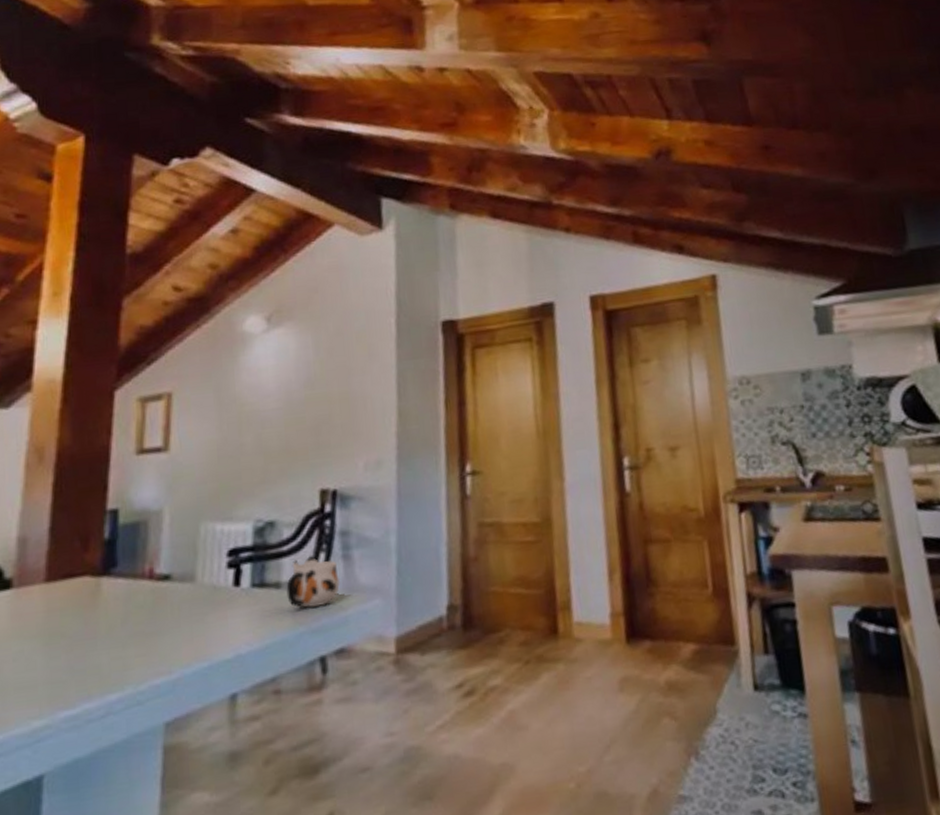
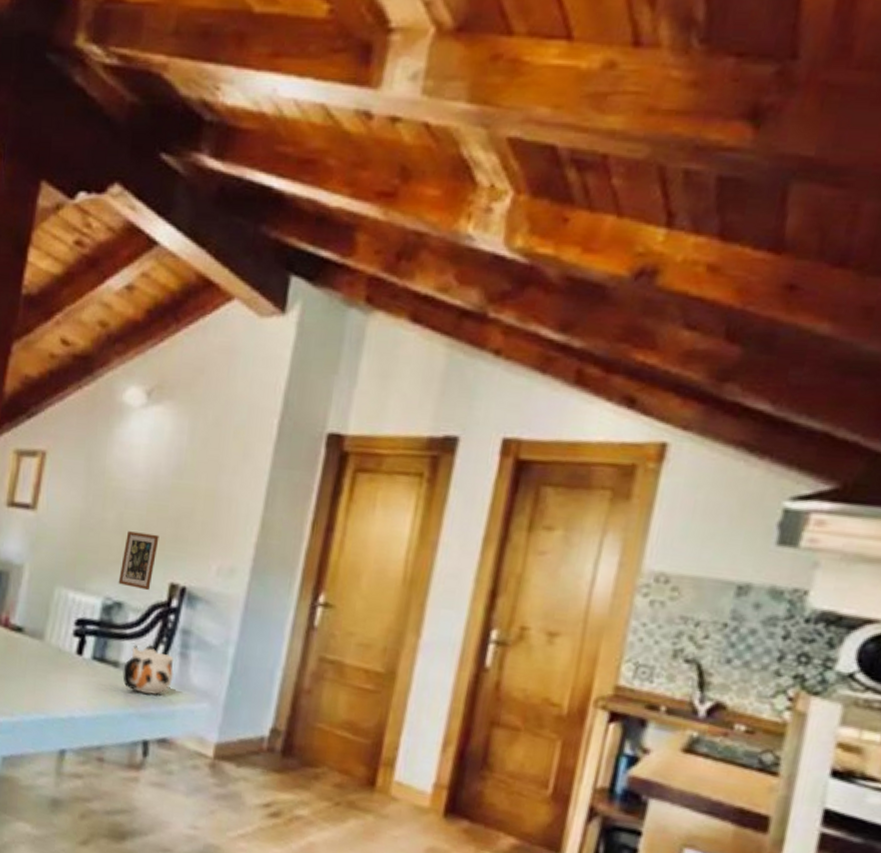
picture frame: none [266,446,302,504] -> present [118,531,160,591]

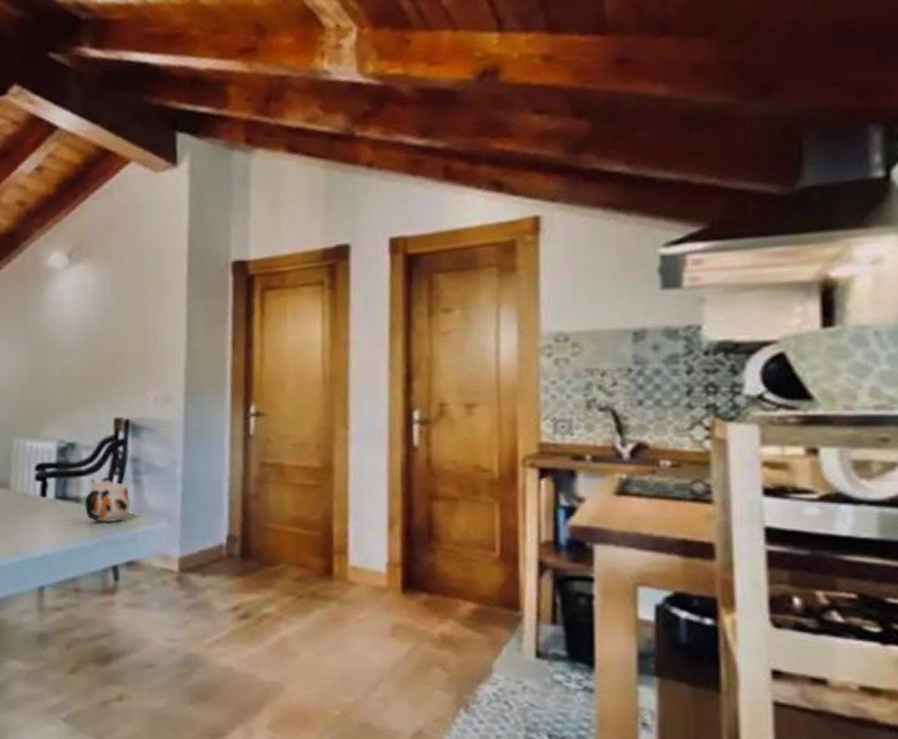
picture frame: present [118,531,160,591] -> none [68,377,99,429]

